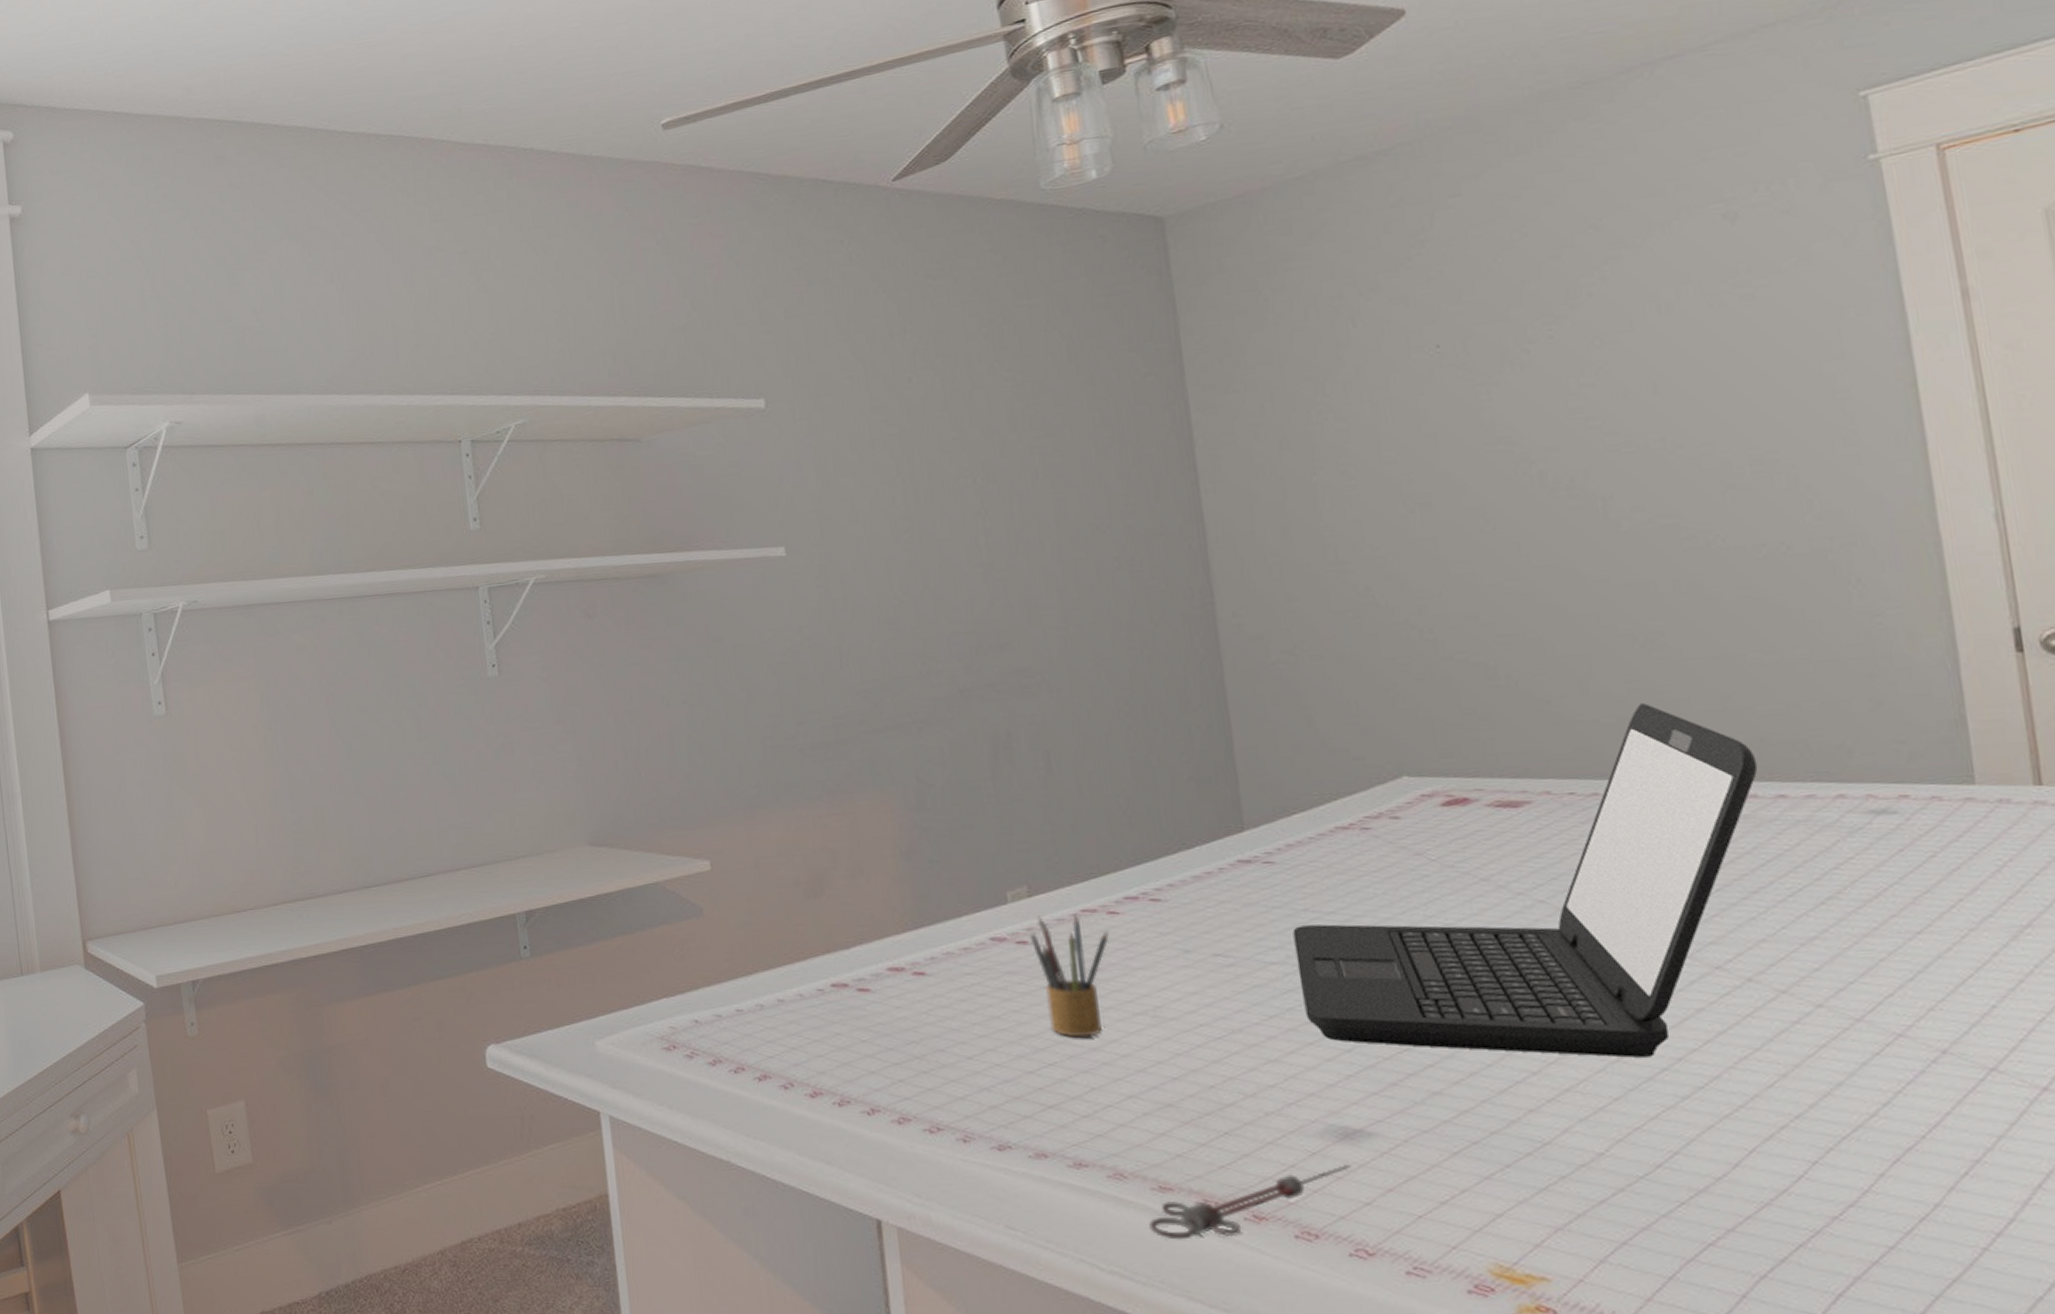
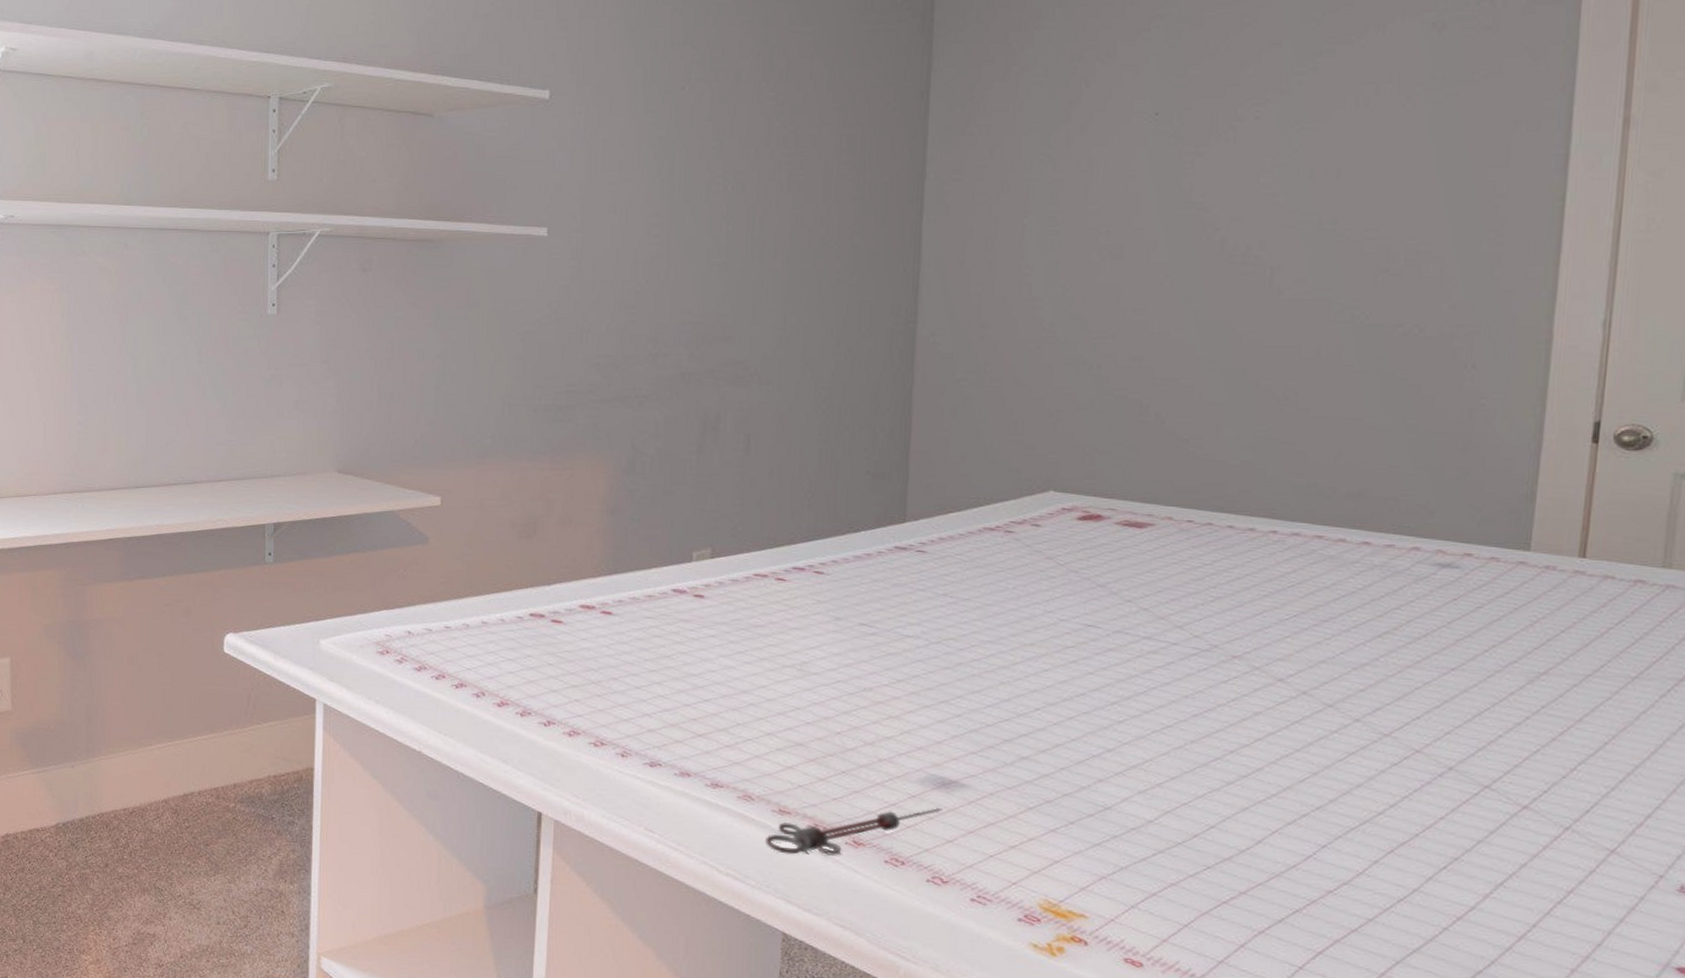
pencil box: present [1028,913,1109,1038] -> none [705,575,774,681]
laptop: present [1292,703,1758,1058] -> none [928,451,1352,747]

